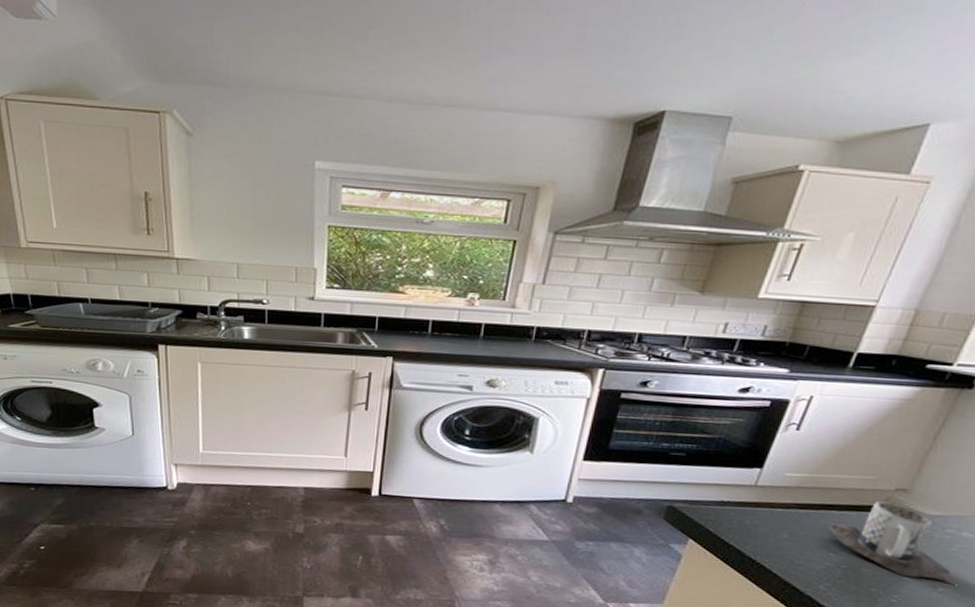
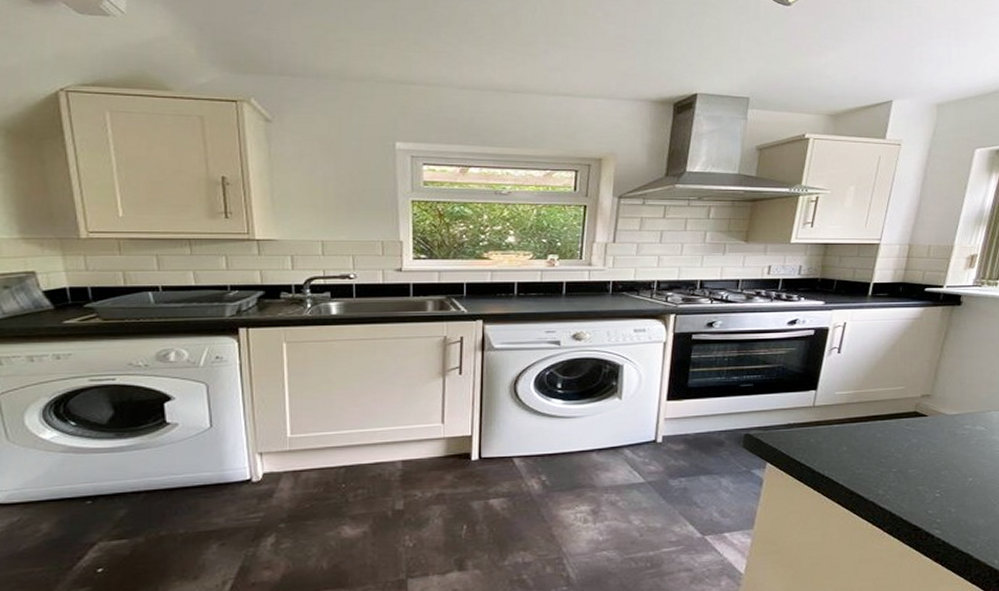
mug: present [829,501,953,584] -> none [877,408,978,473]

